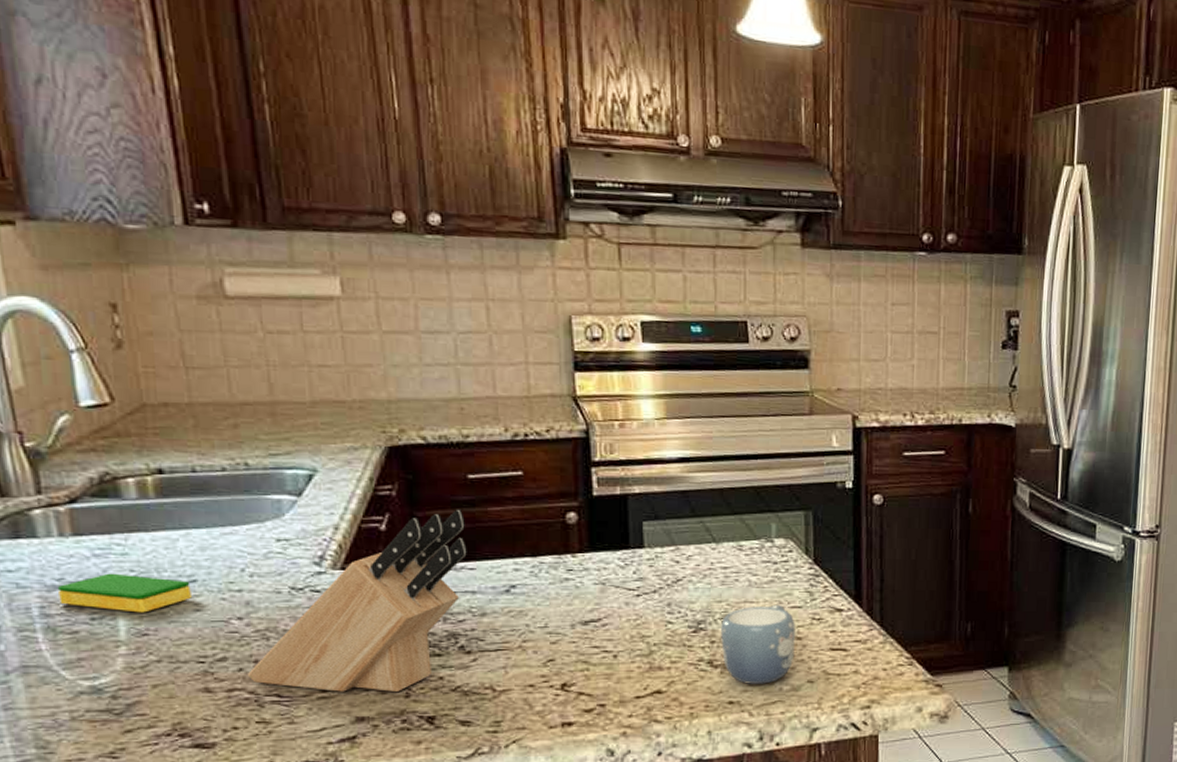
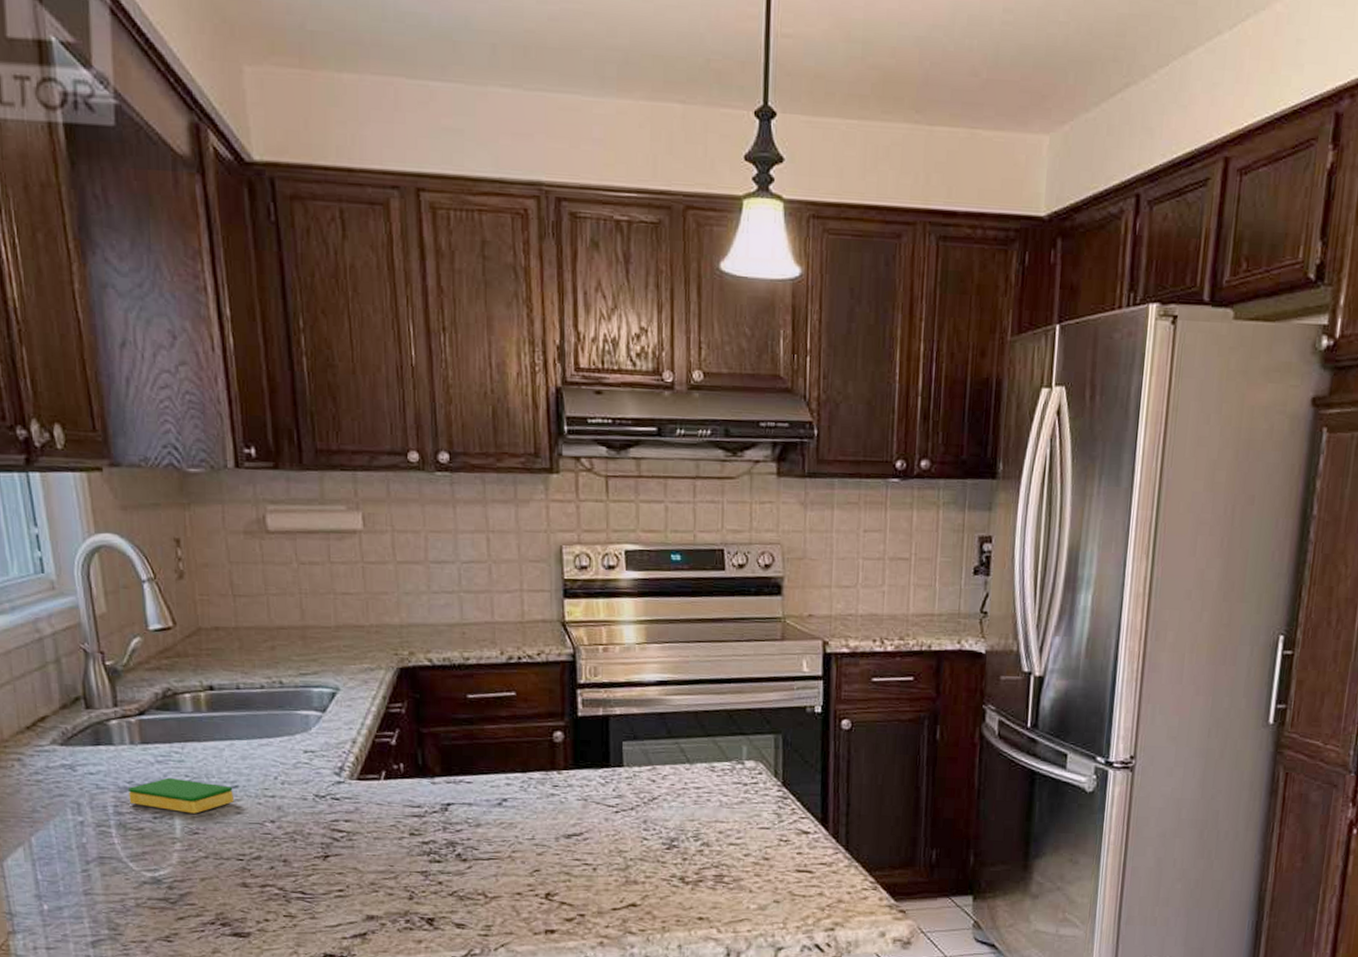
knife block: present [248,509,467,693] -> none [278,726,465,895]
mug: present [721,604,795,684] -> none [692,824,763,902]

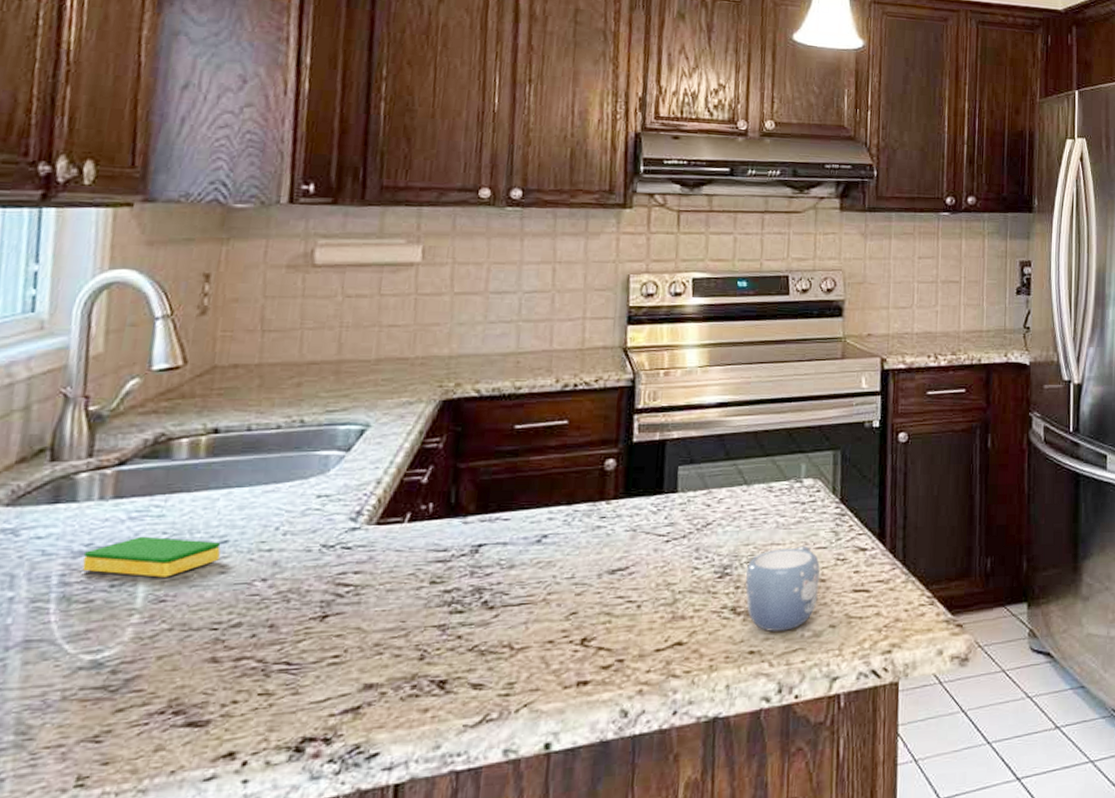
mug: none [692,824,763,902] -> present [745,545,820,631]

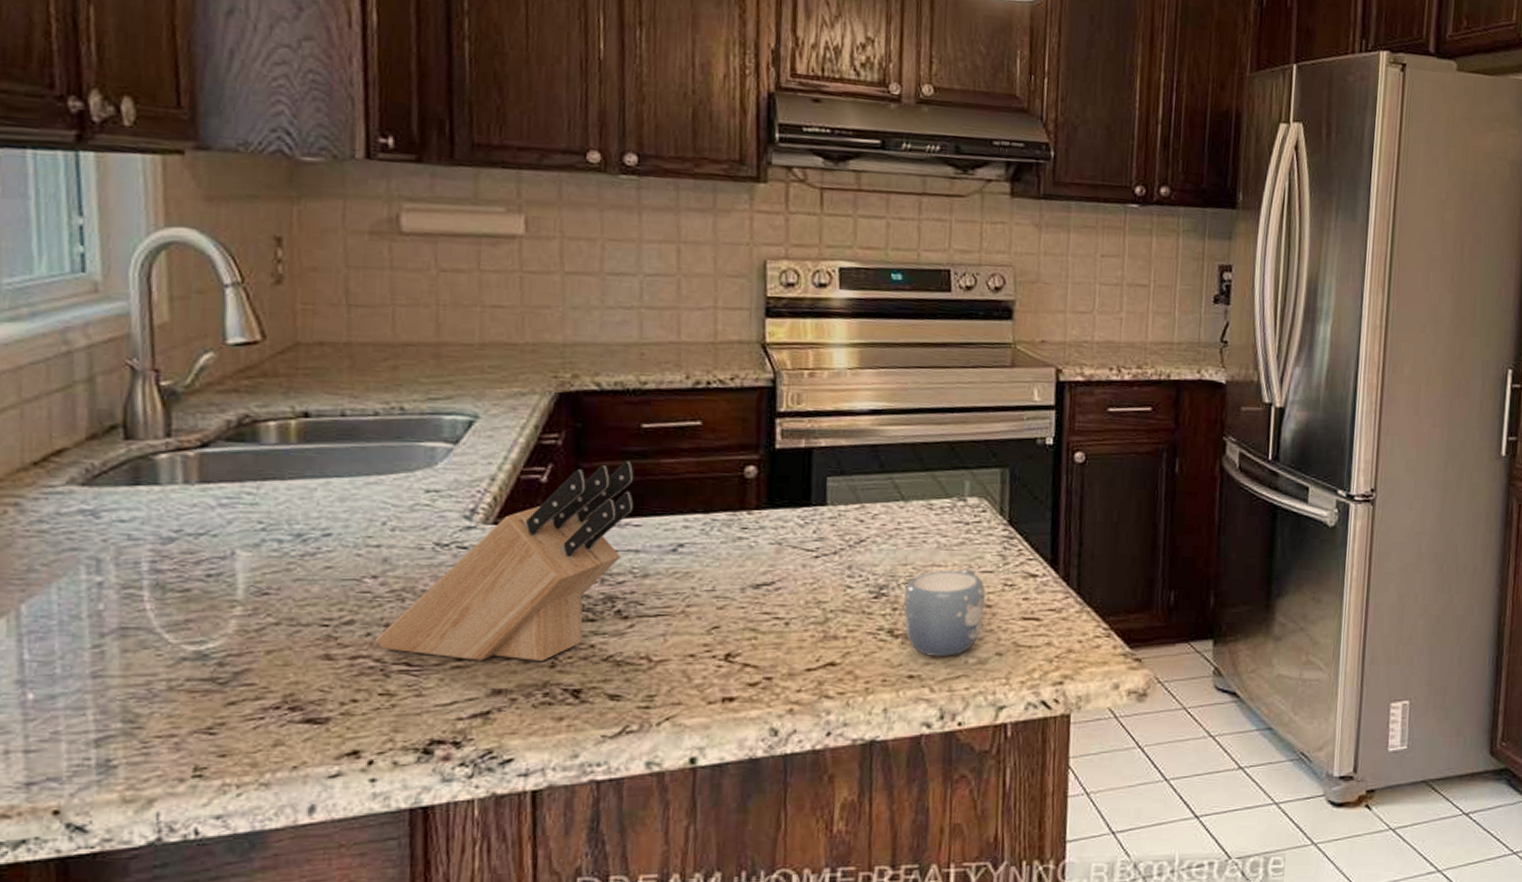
dish sponge: present [82,536,221,578] -> none [173,525,324,569]
knife block: none [260,459,506,657] -> present [376,460,635,662]

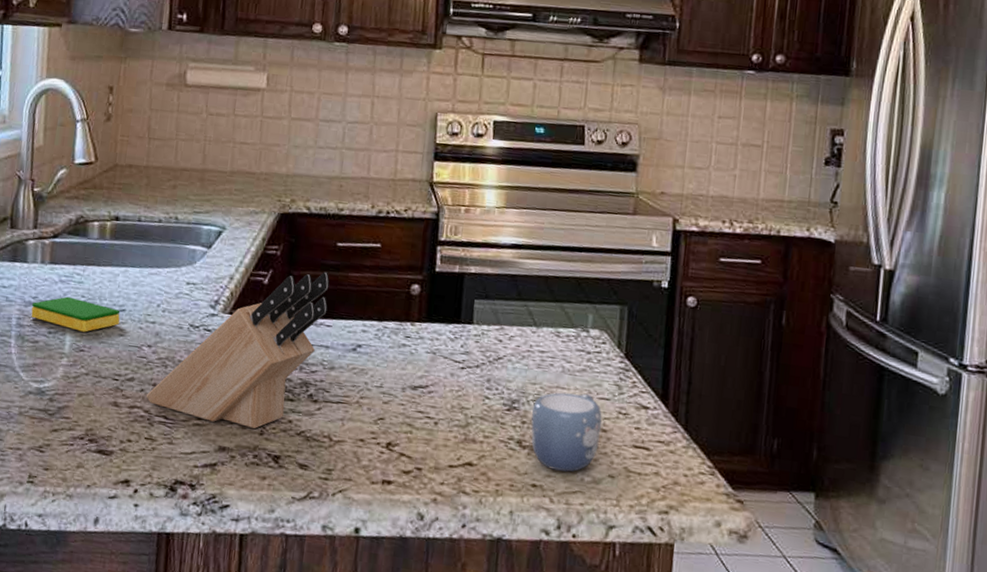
dish sponge: none [173,525,324,569] -> present [31,296,120,332]

